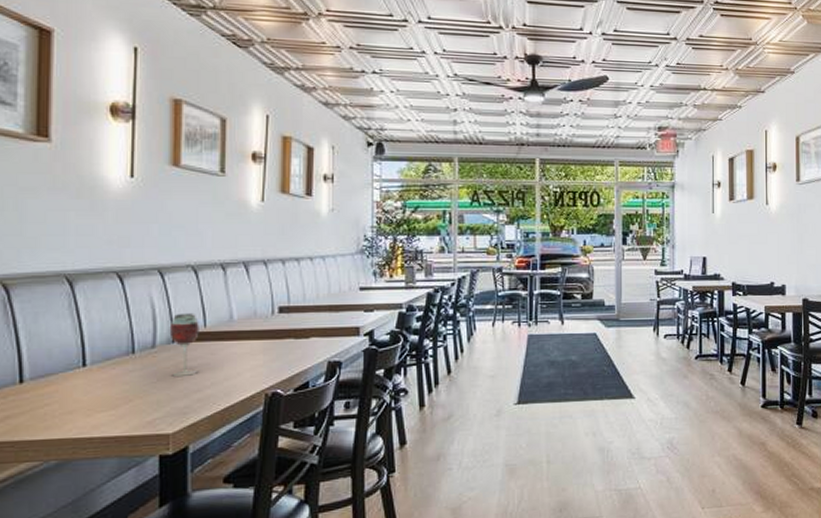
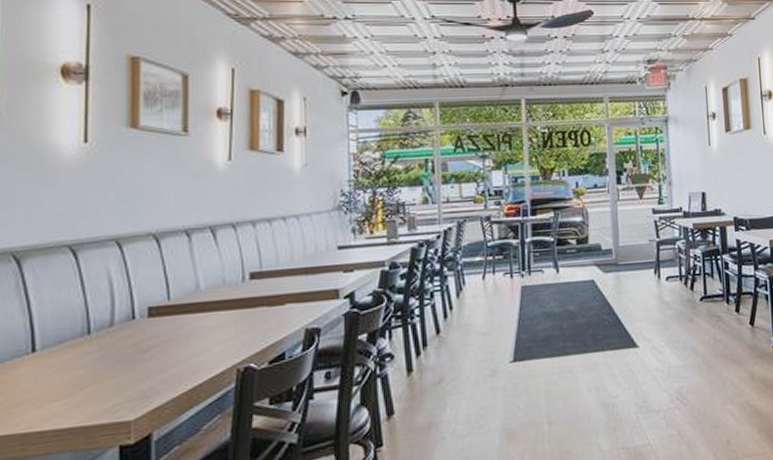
wineglass: present [169,312,199,378] -> none [129,285,162,358]

